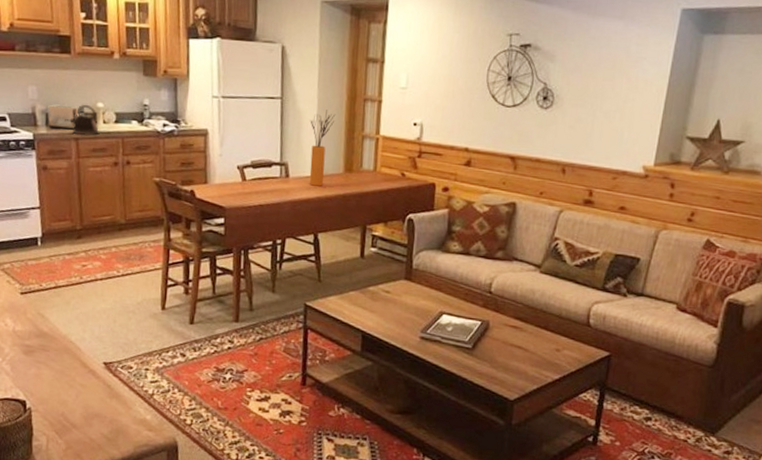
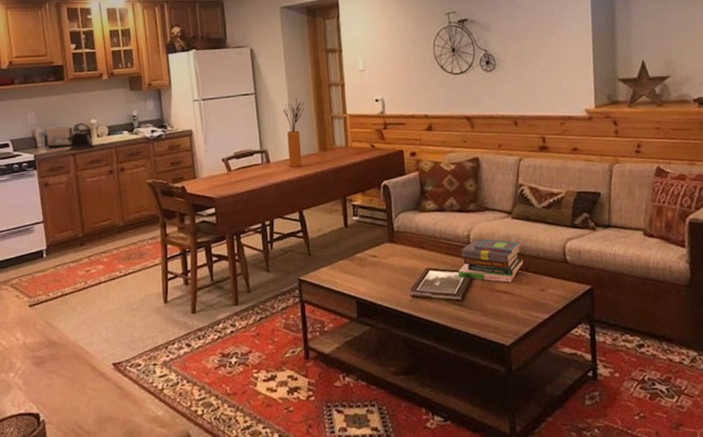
books: none [472,289,544,338] -> present [458,238,524,283]

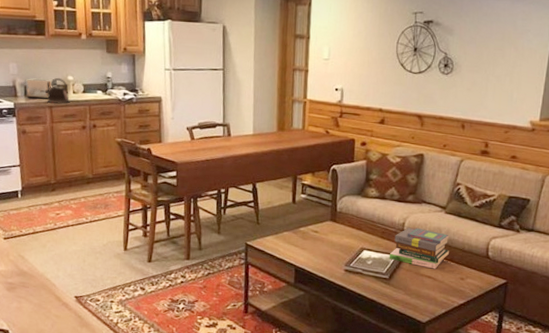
vase: present [283,98,305,168] -> none [247,78,270,143]

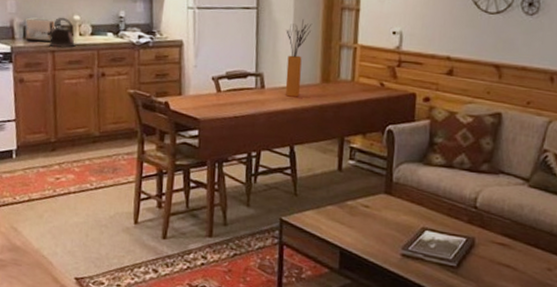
vase: none [247,78,270,143] -> present [285,19,312,97]
books: present [389,227,450,269] -> none [457,204,534,256]

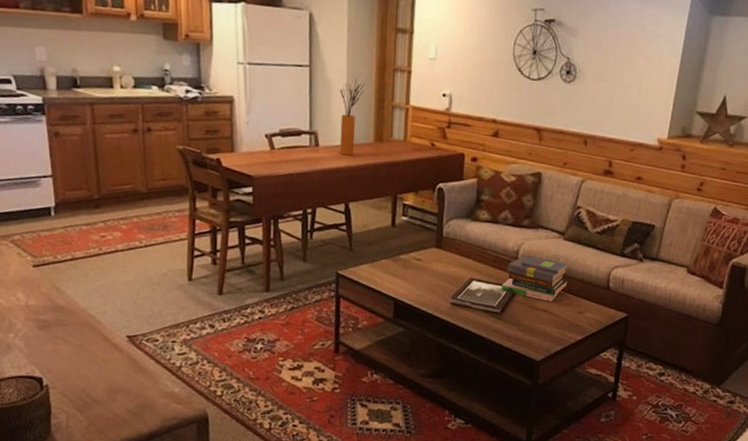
toaster: present [24,17,62,43] -> none [57,66,100,94]
kettle: present [49,17,75,49] -> none [87,67,116,102]
books: none [457,204,534,256] -> present [501,255,568,302]

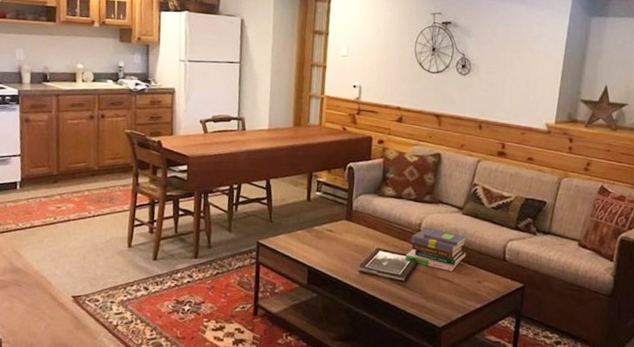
vase: present [339,79,366,156] -> none [263,73,287,139]

